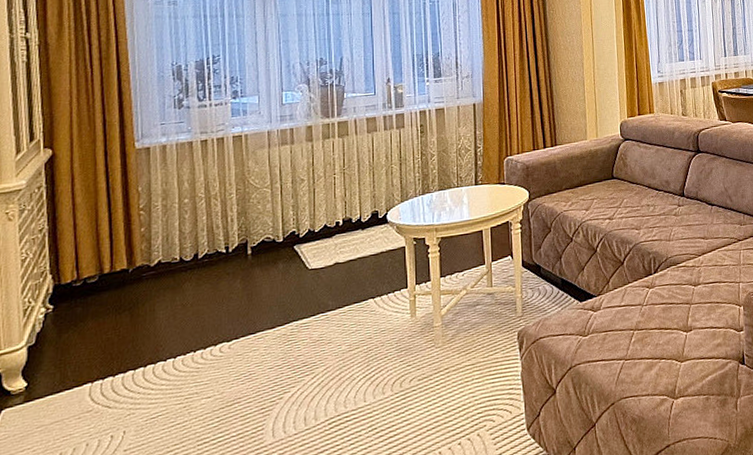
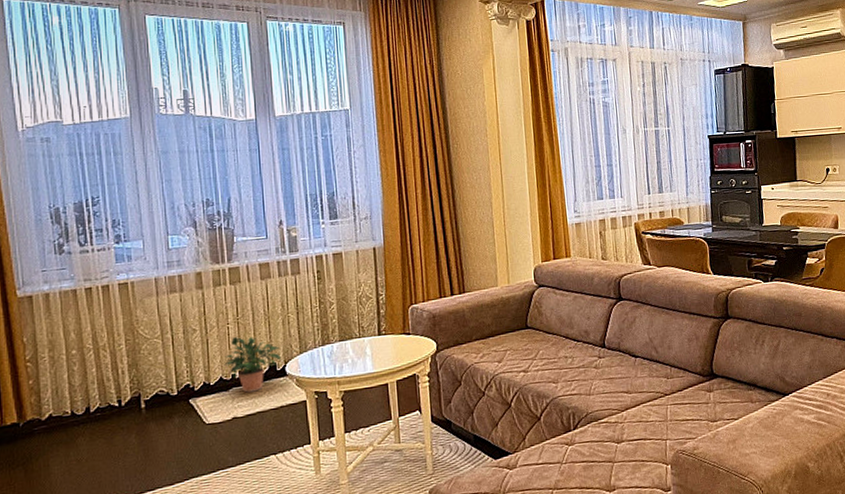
potted plant: none [329,186,384,240] -> present [224,336,282,393]

